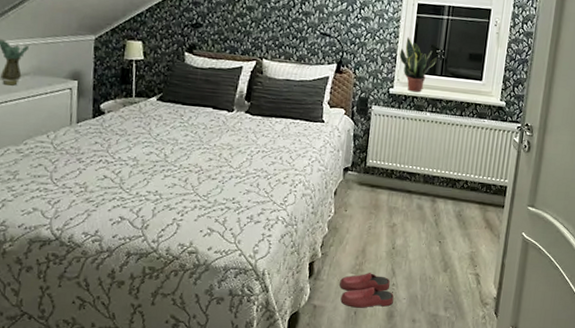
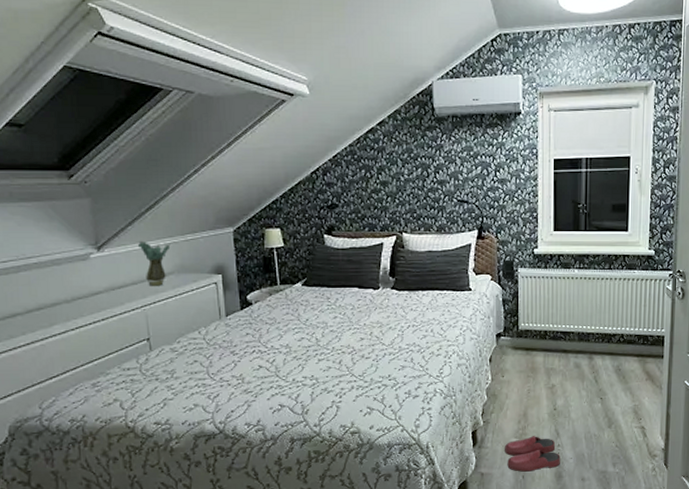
potted plant: present [399,37,437,93] -> none [541,194,579,250]

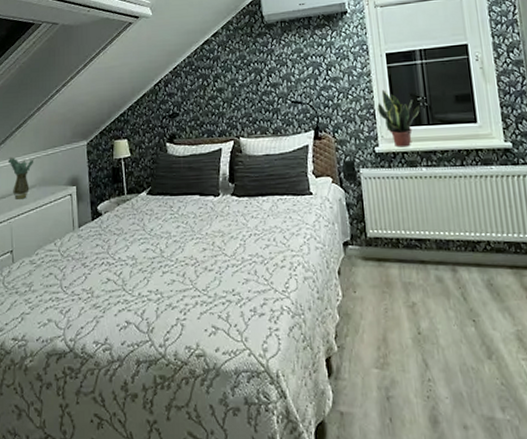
slippers: present [505,436,560,472] -> none [365,367,434,413]
potted plant: none [541,194,579,250] -> present [377,89,420,148]

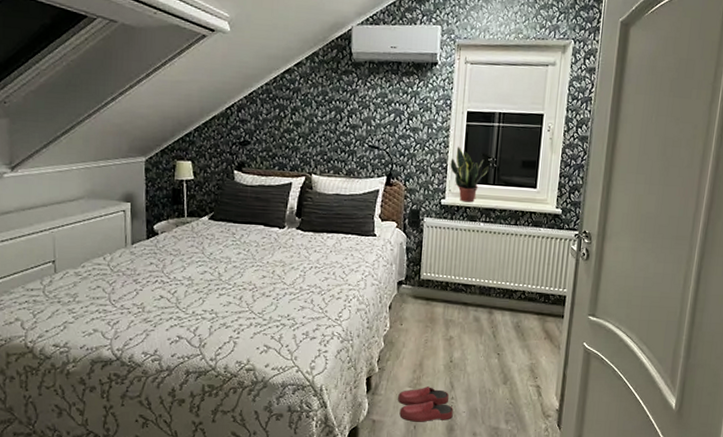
vase: present [9,157,34,199] -> none [52,164,83,210]
slippers: none [365,367,434,413] -> present [398,387,453,422]

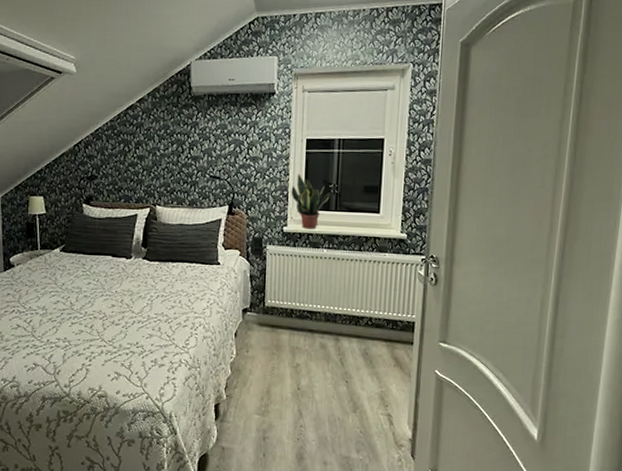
slippers: present [398,387,453,422] -> none [246,414,303,450]

